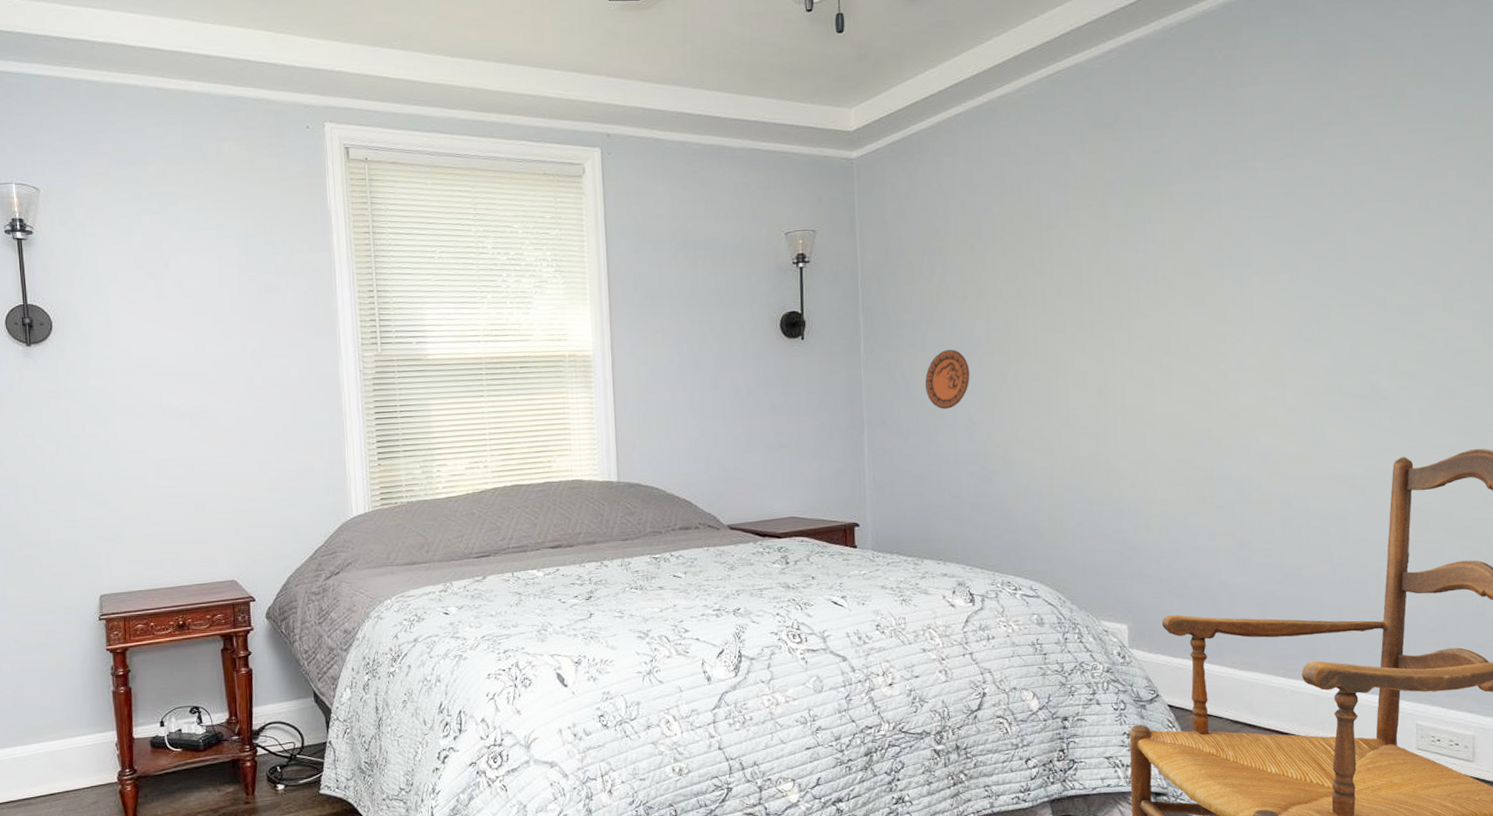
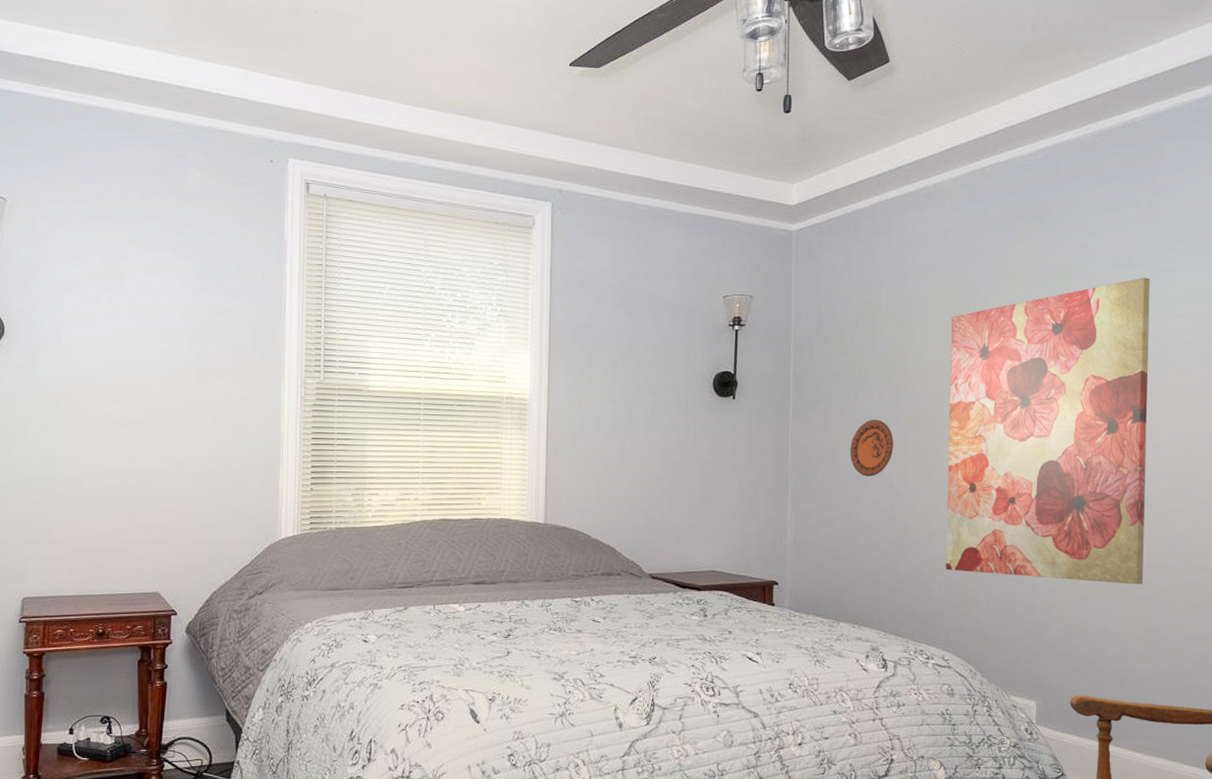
wall art: none [1023,179,1233,500] -> present [946,277,1150,585]

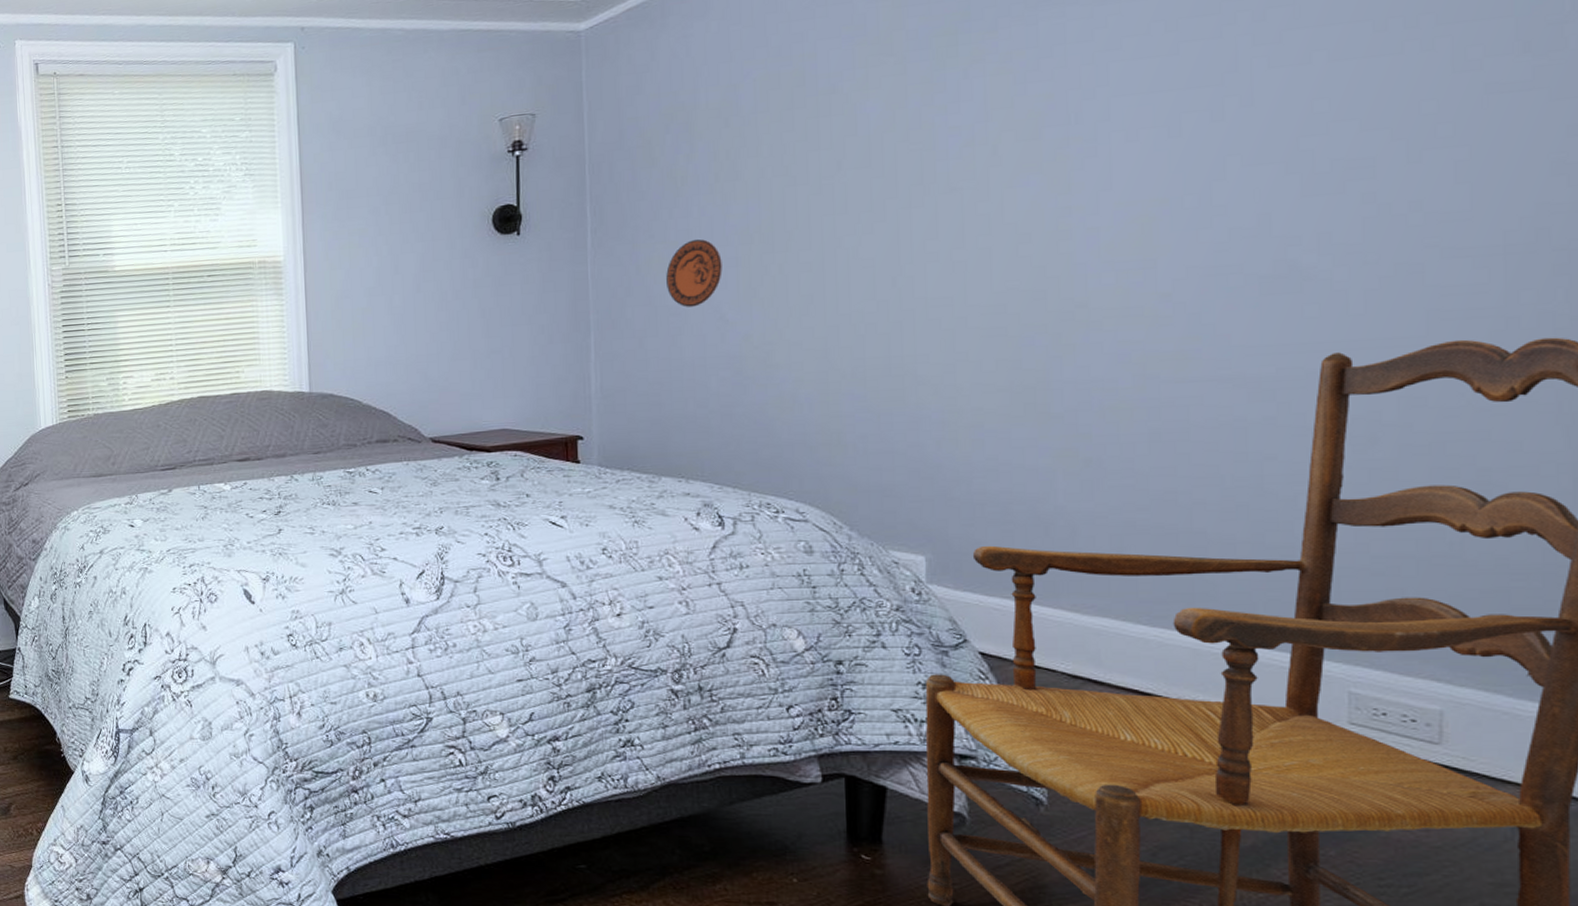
wall art: present [946,277,1150,585] -> none [793,16,1081,409]

